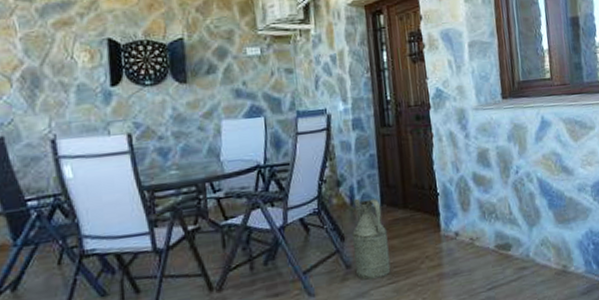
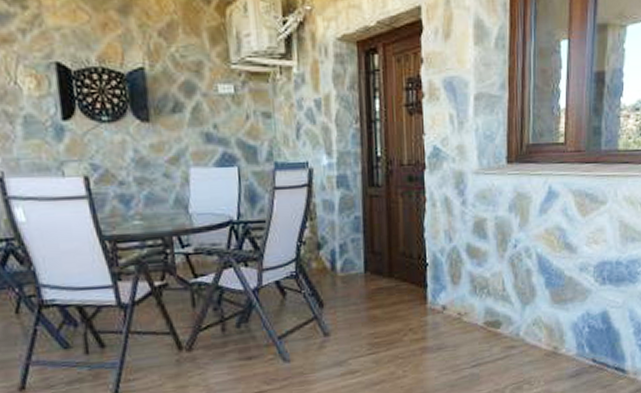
watering can: present [351,198,391,280] -> none [331,263,371,349]

